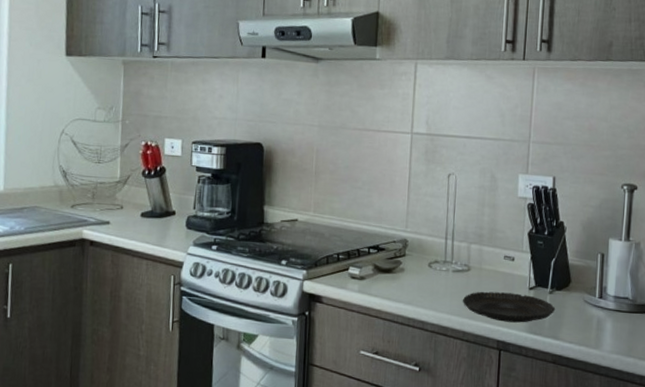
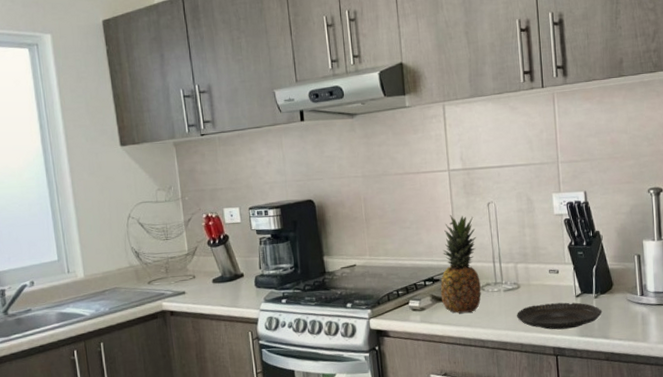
fruit: none [384,180,431,289] -> present [440,214,482,313]

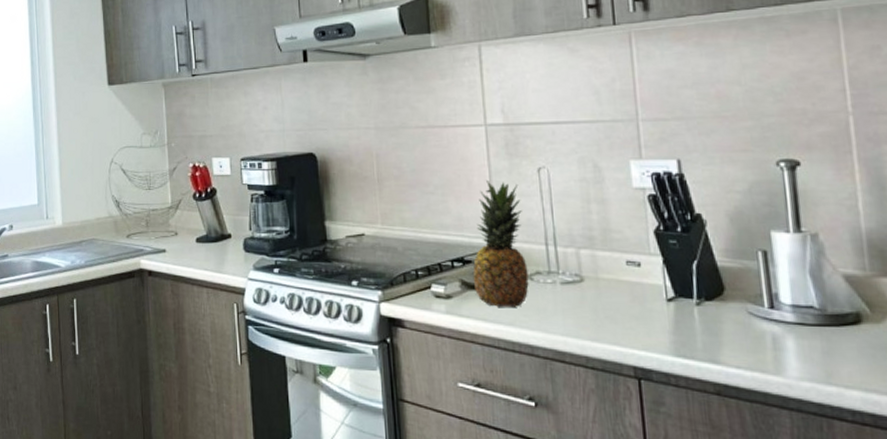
tart tin: present [516,302,603,330] -> none [578,306,709,344]

